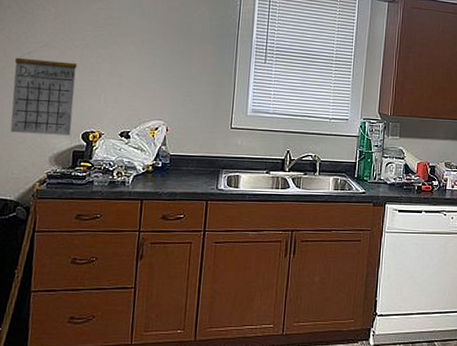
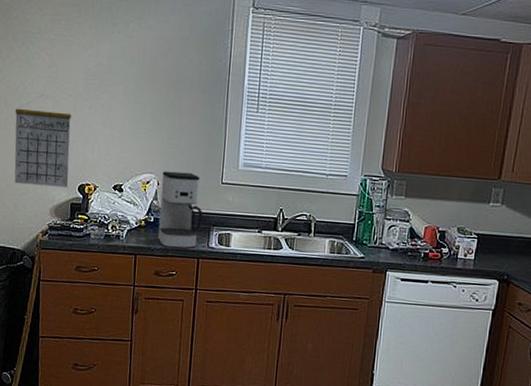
coffee maker: none [165,117,213,192] -> present [157,171,203,249]

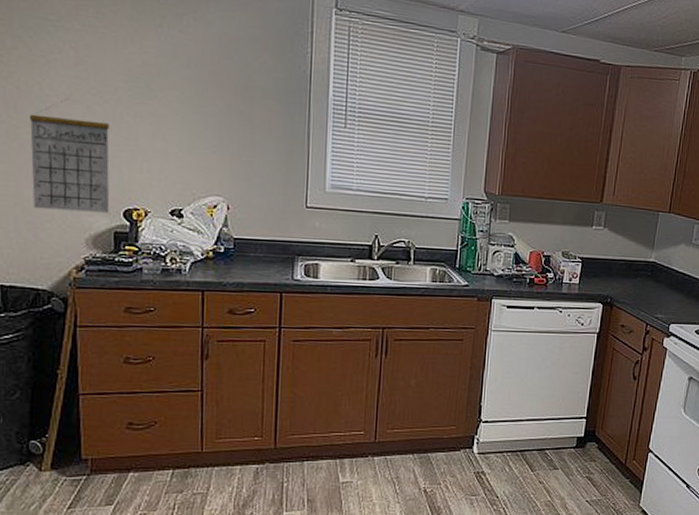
coffee maker: present [157,171,203,249] -> none [229,193,285,283]

